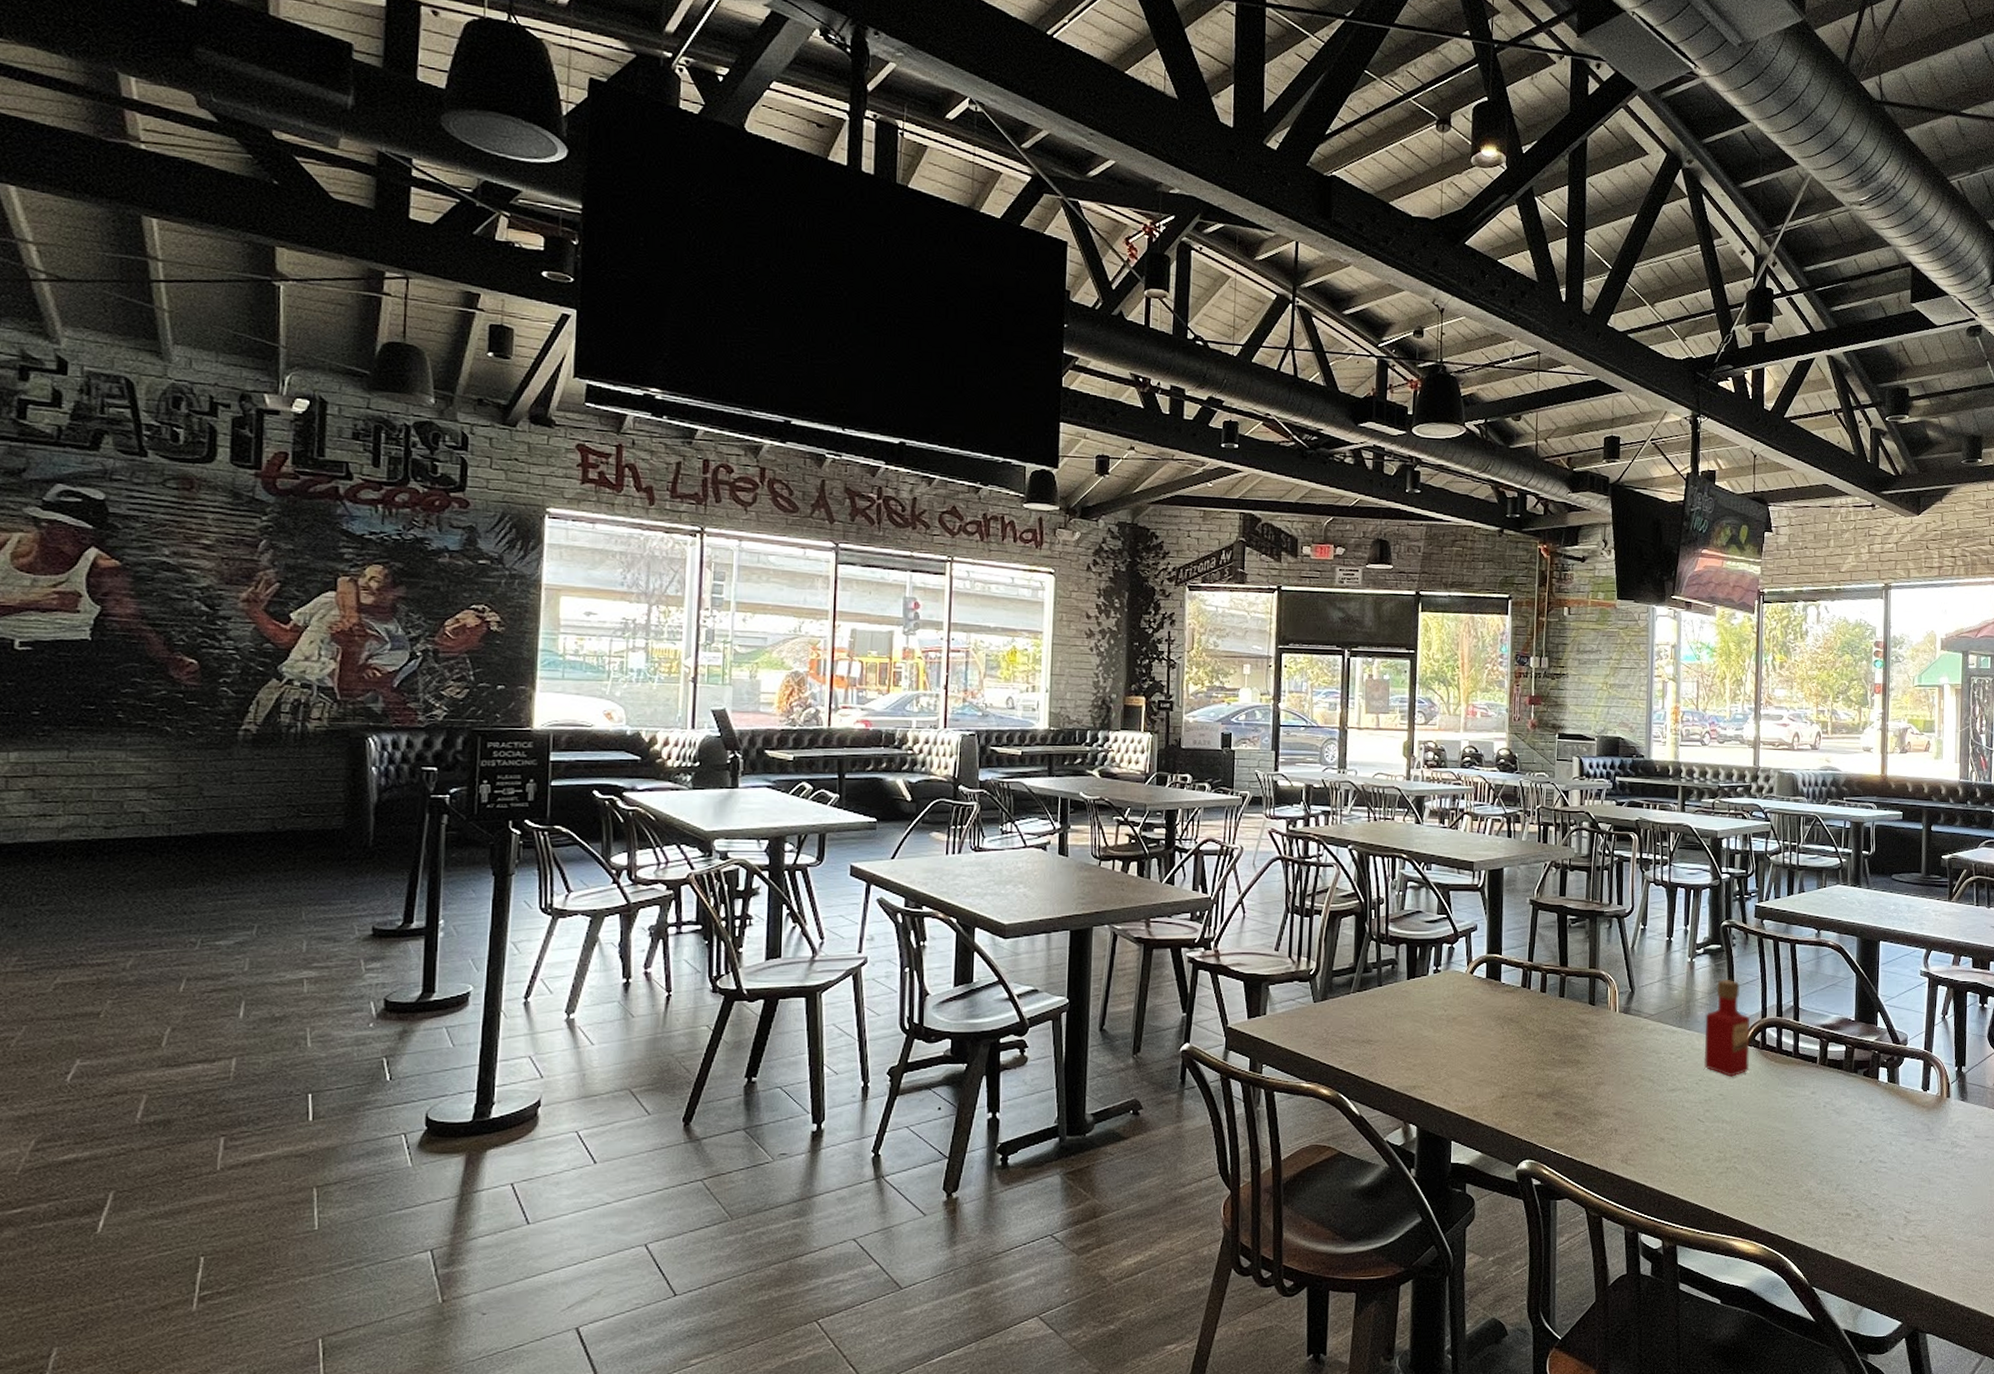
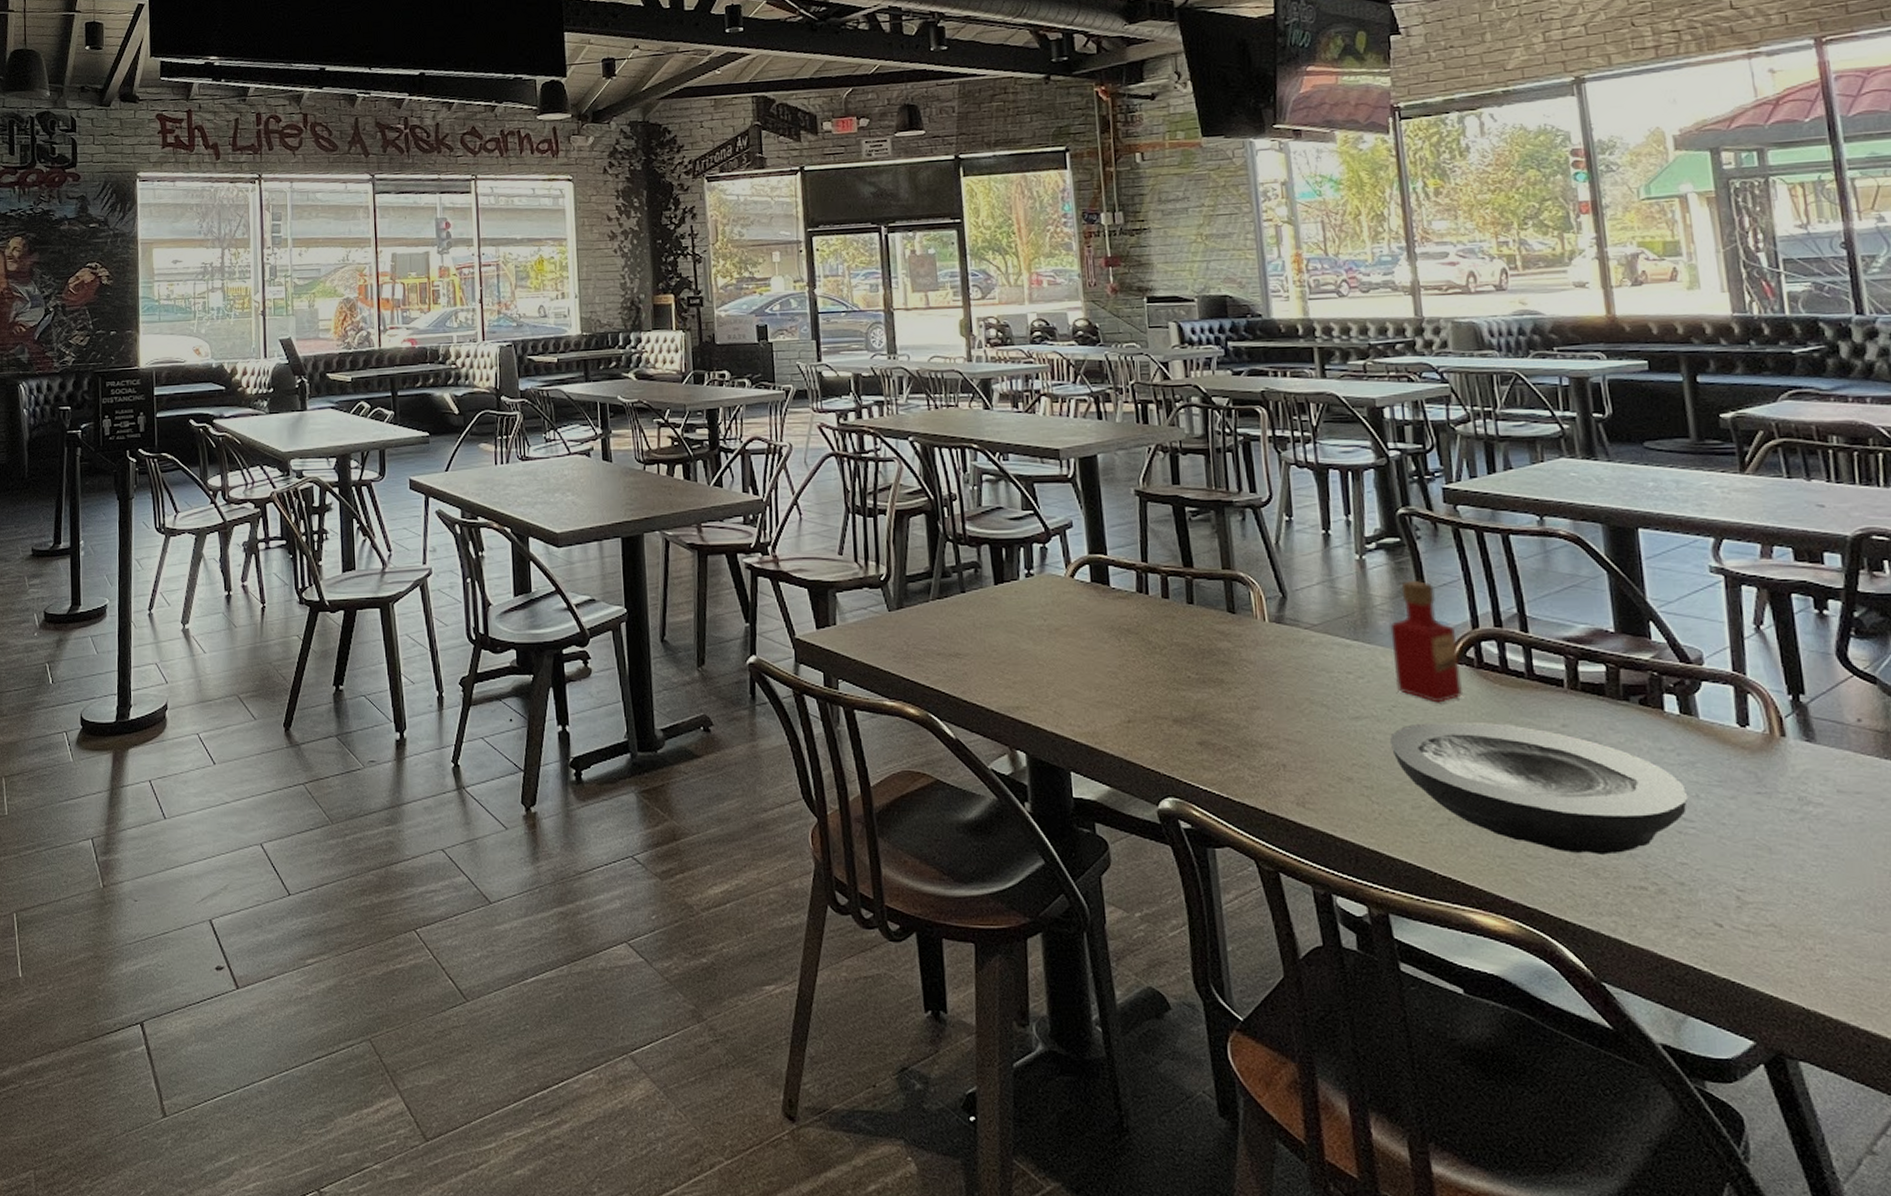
plate: none [1694,1091,1885,1191] -> present [1390,721,1689,855]

